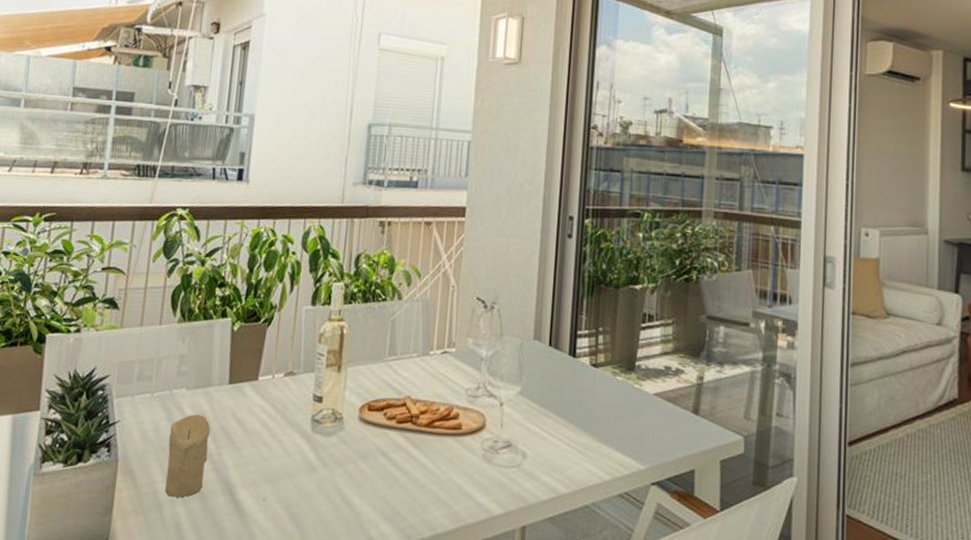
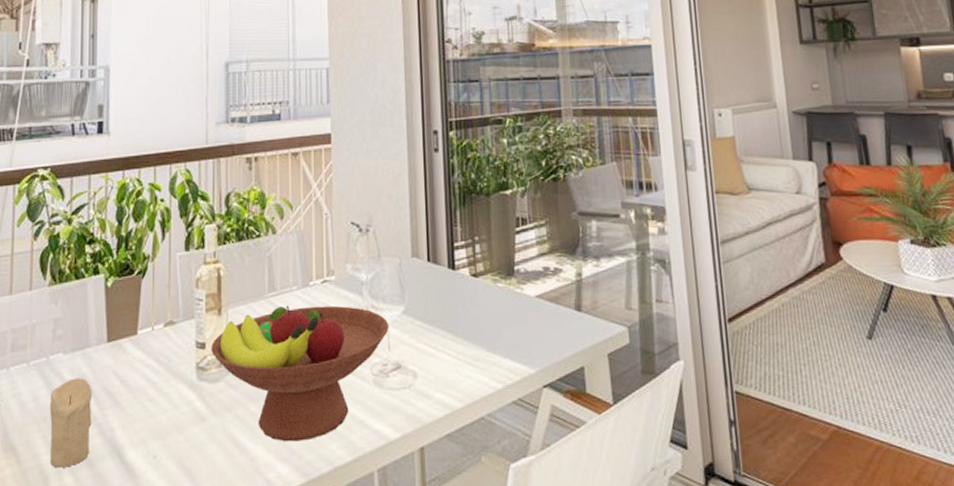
fruit bowl: none [327,371,504,504] -> present [211,305,389,442]

